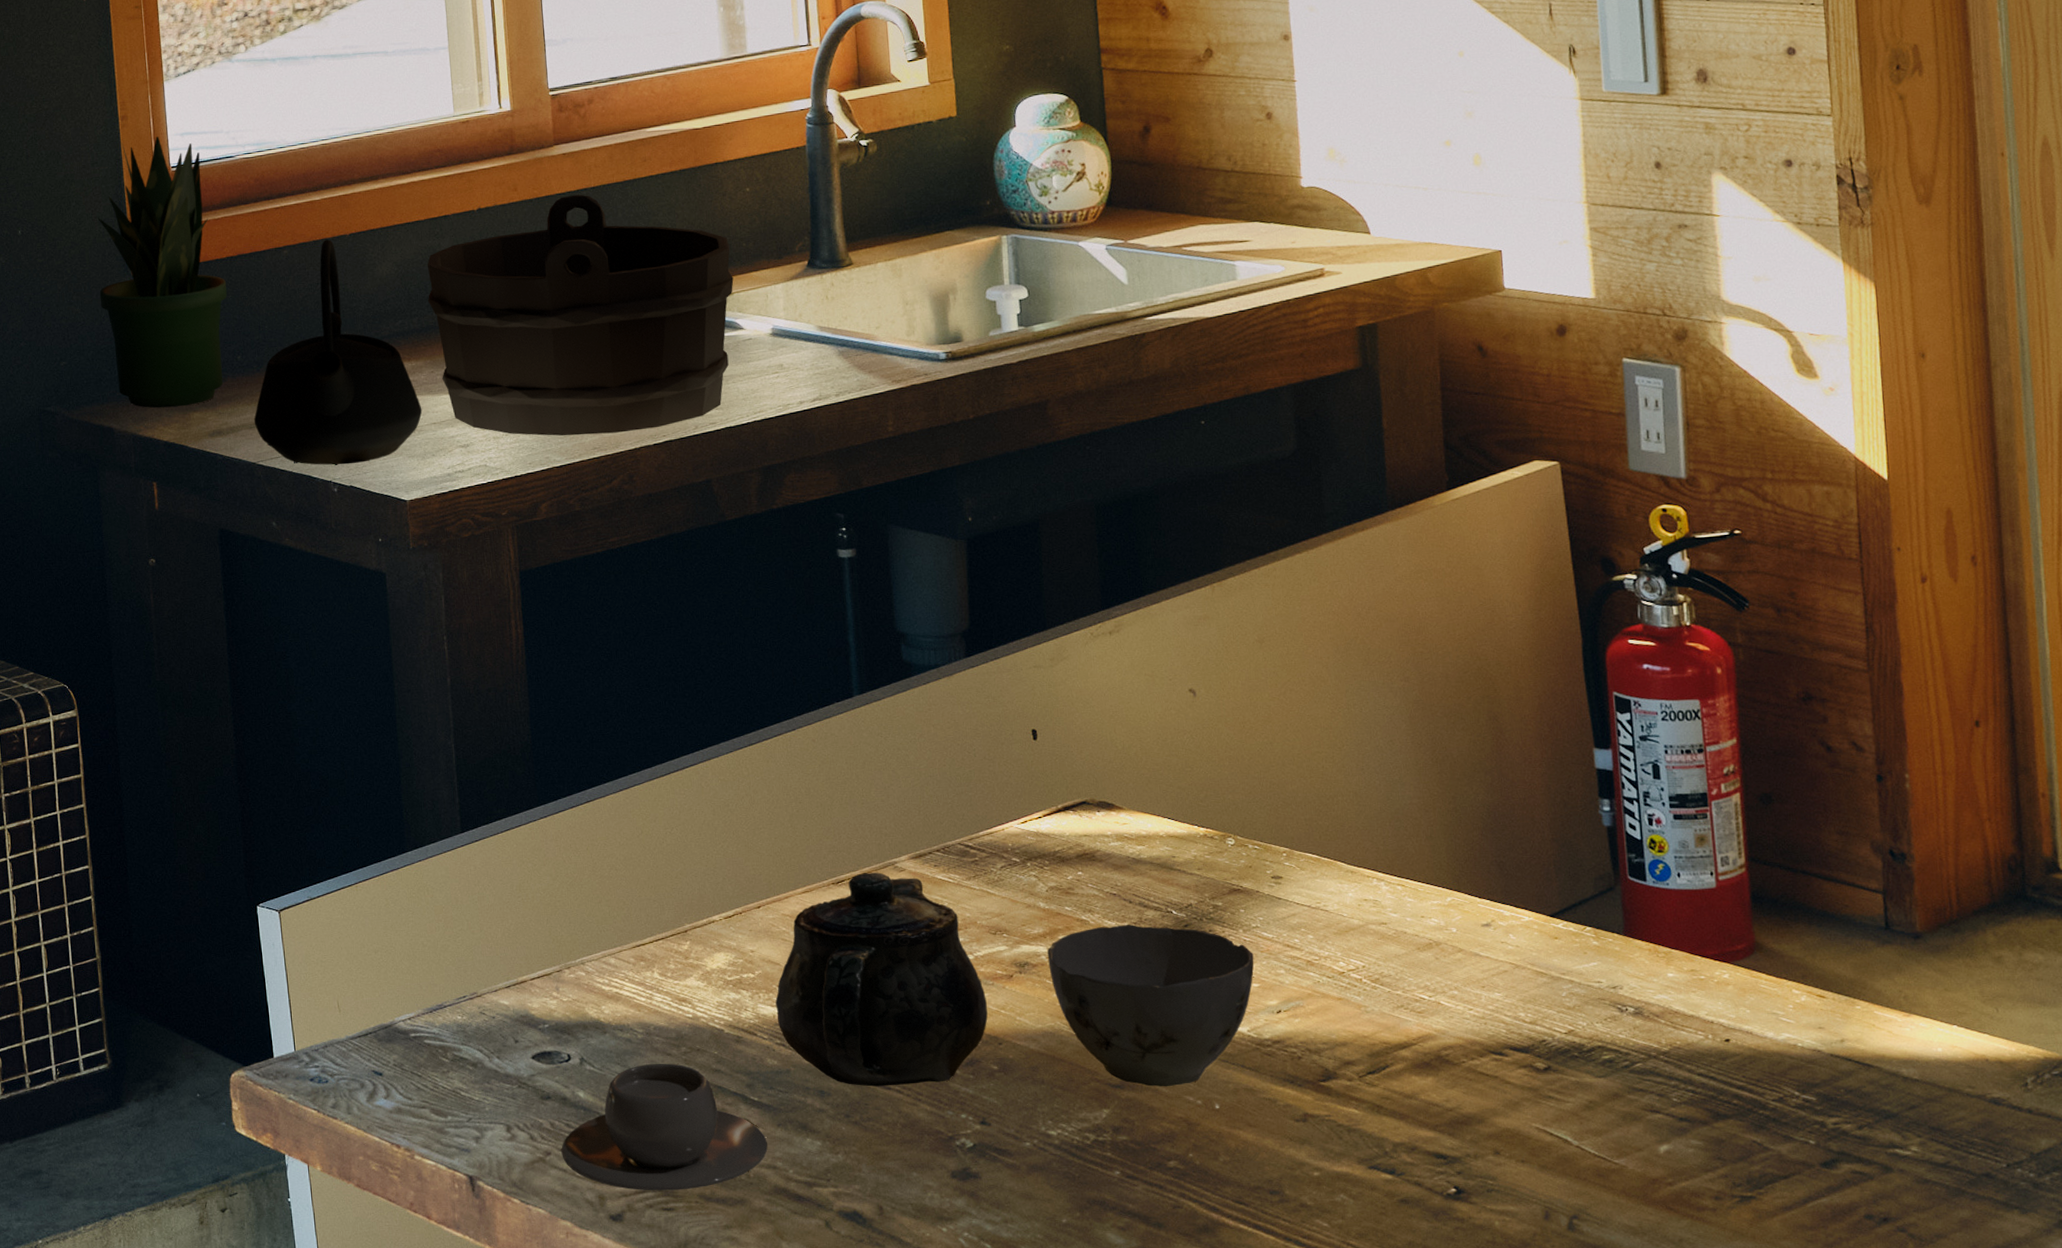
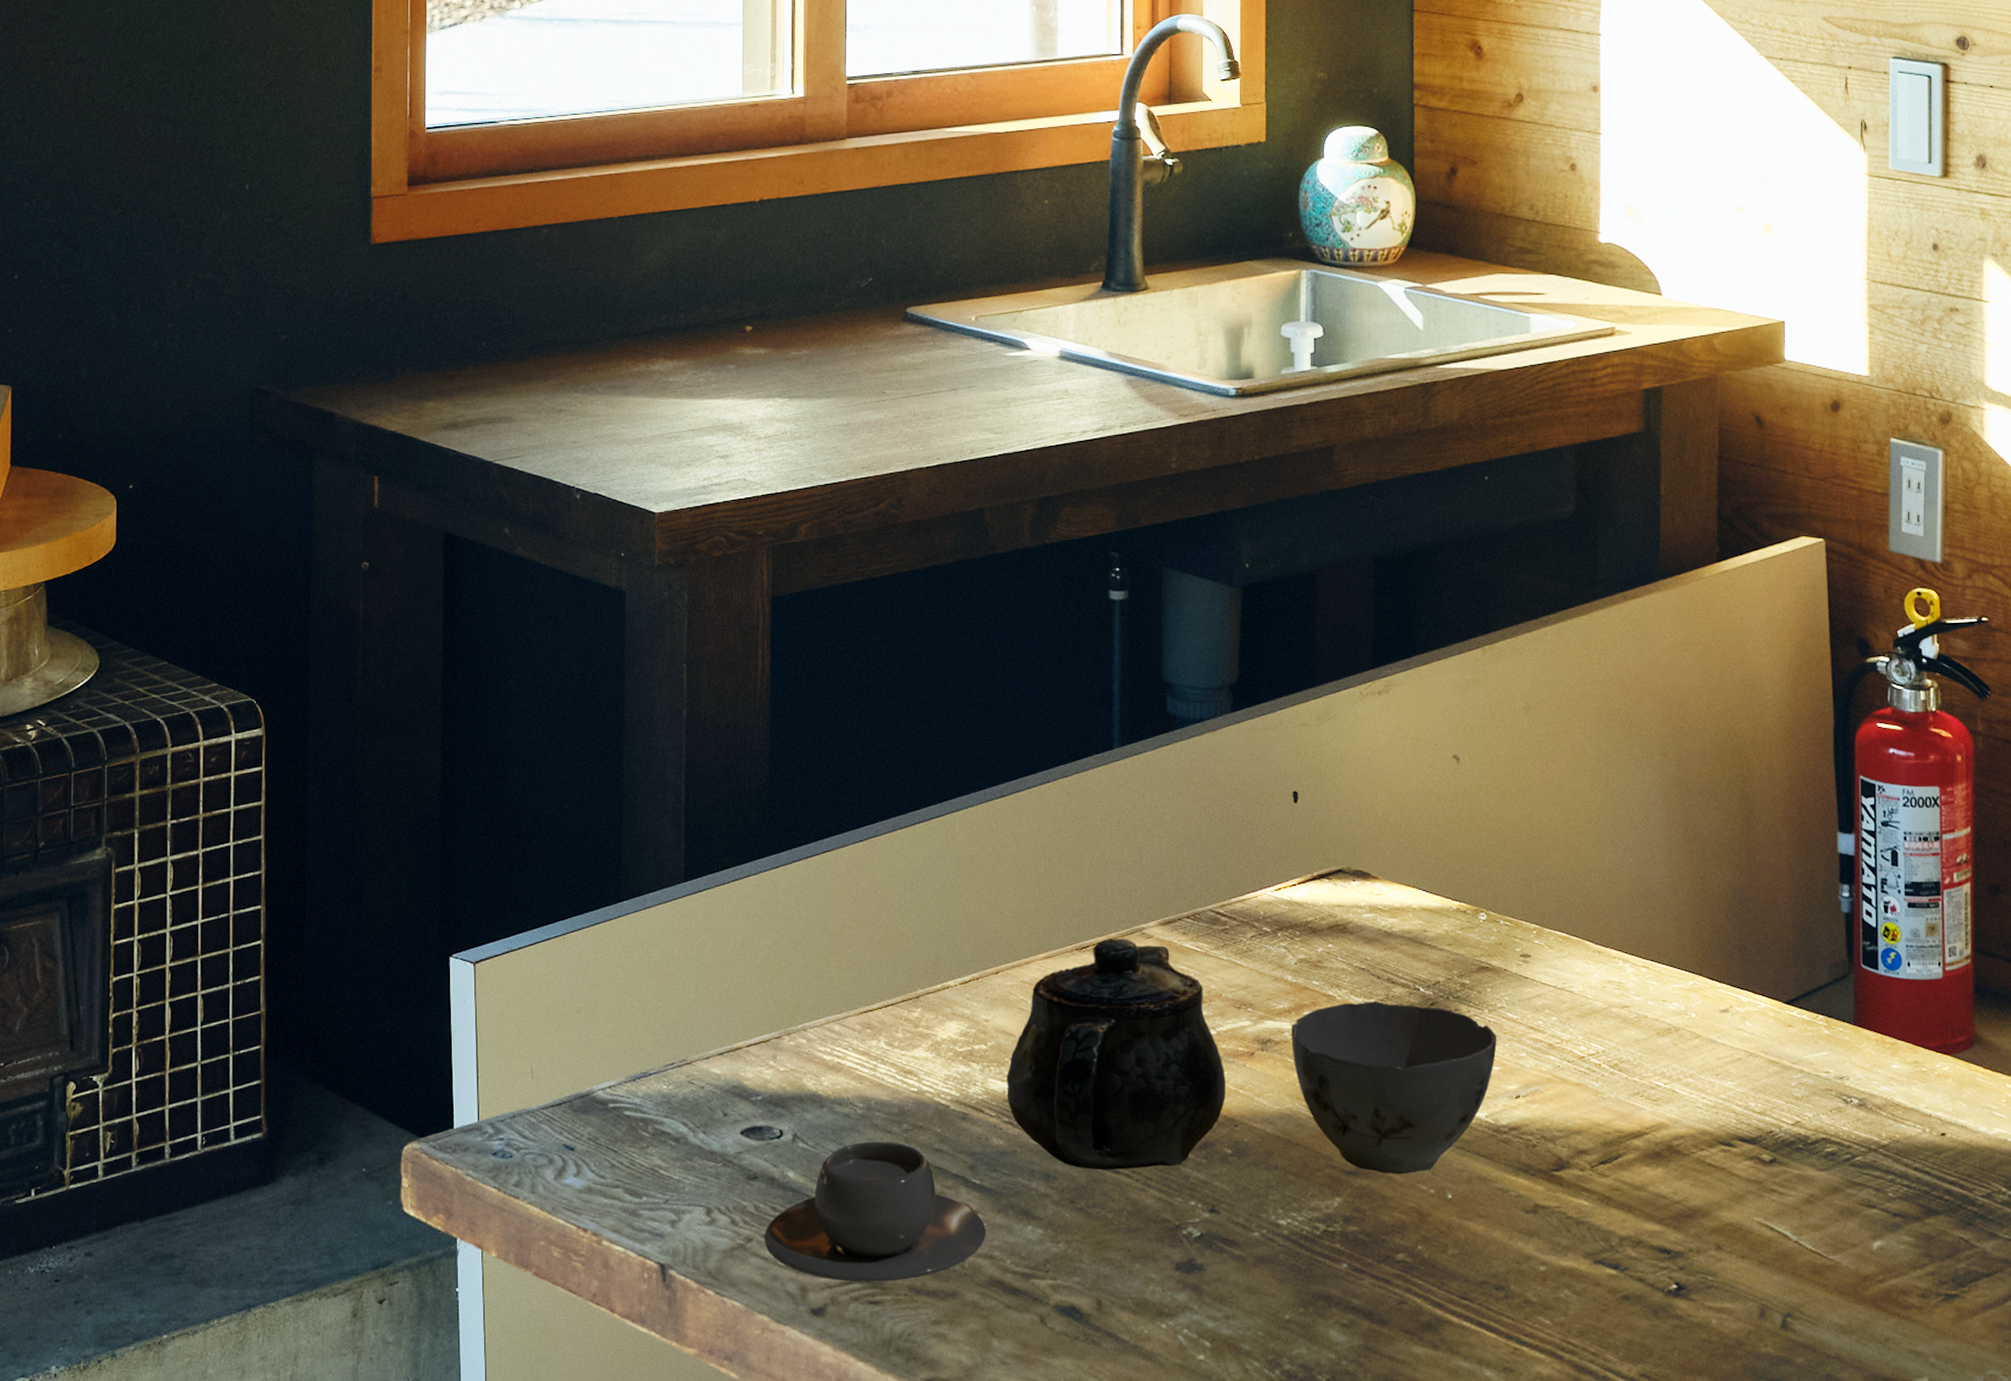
planter: present [97,136,228,408] -> none [332,93,477,394]
kettle: present [253,239,422,465] -> none [494,221,681,469]
wooden bucket: present [427,194,734,436] -> none [698,193,1024,453]

